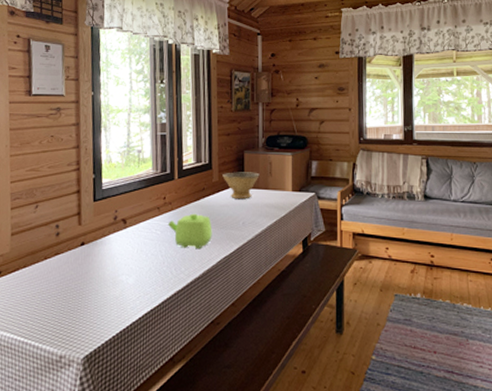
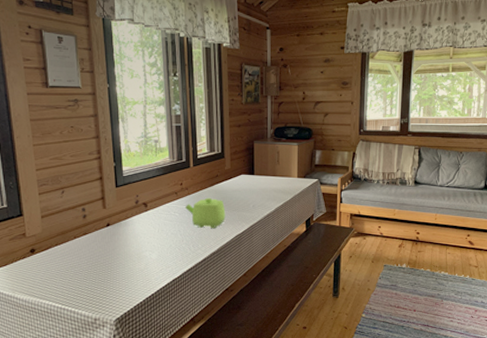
bowl: present [222,172,260,200] -> none [234,160,268,185]

